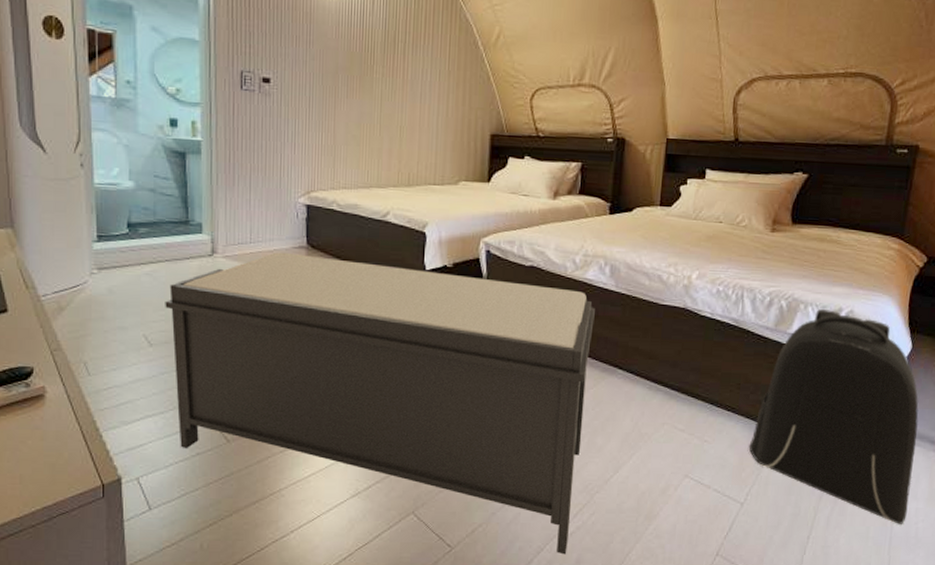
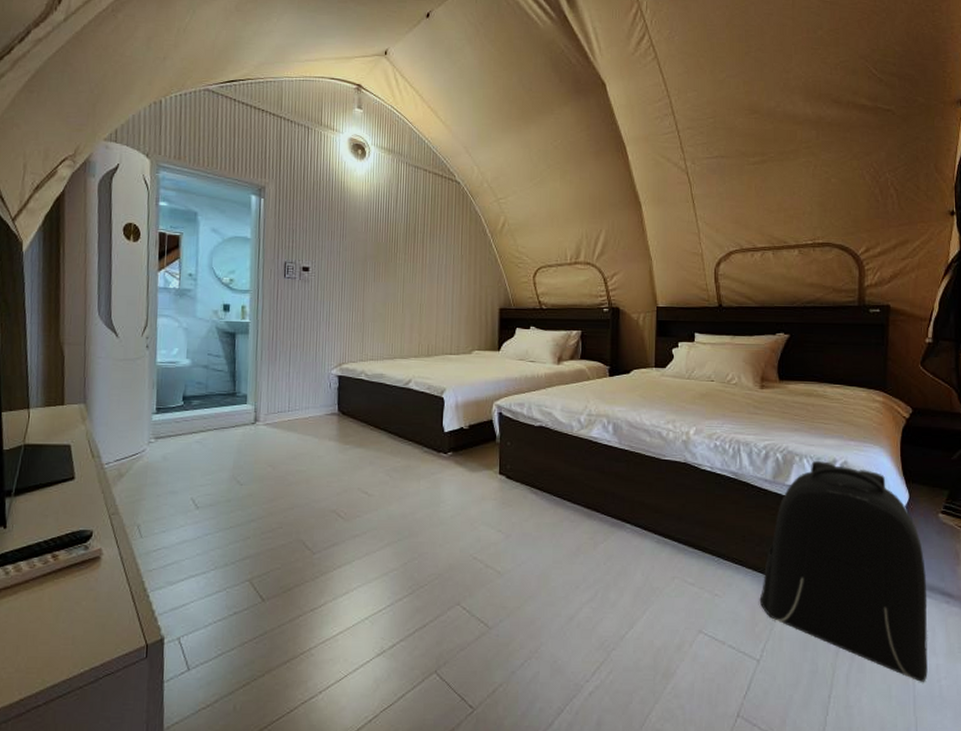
bench: present [165,252,595,555] -> none [211,419,601,716]

